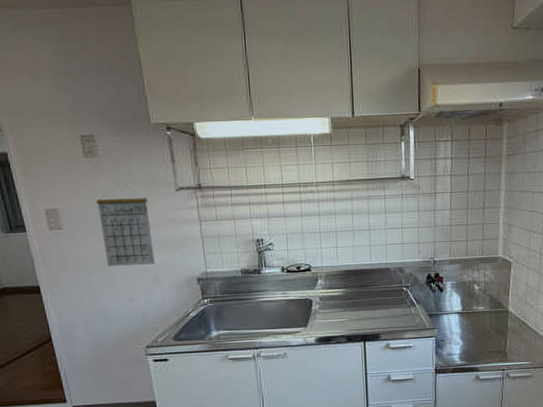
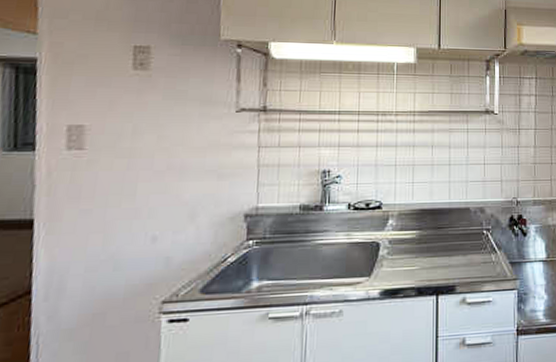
calendar: present [96,184,155,266] -> none [133,101,201,197]

